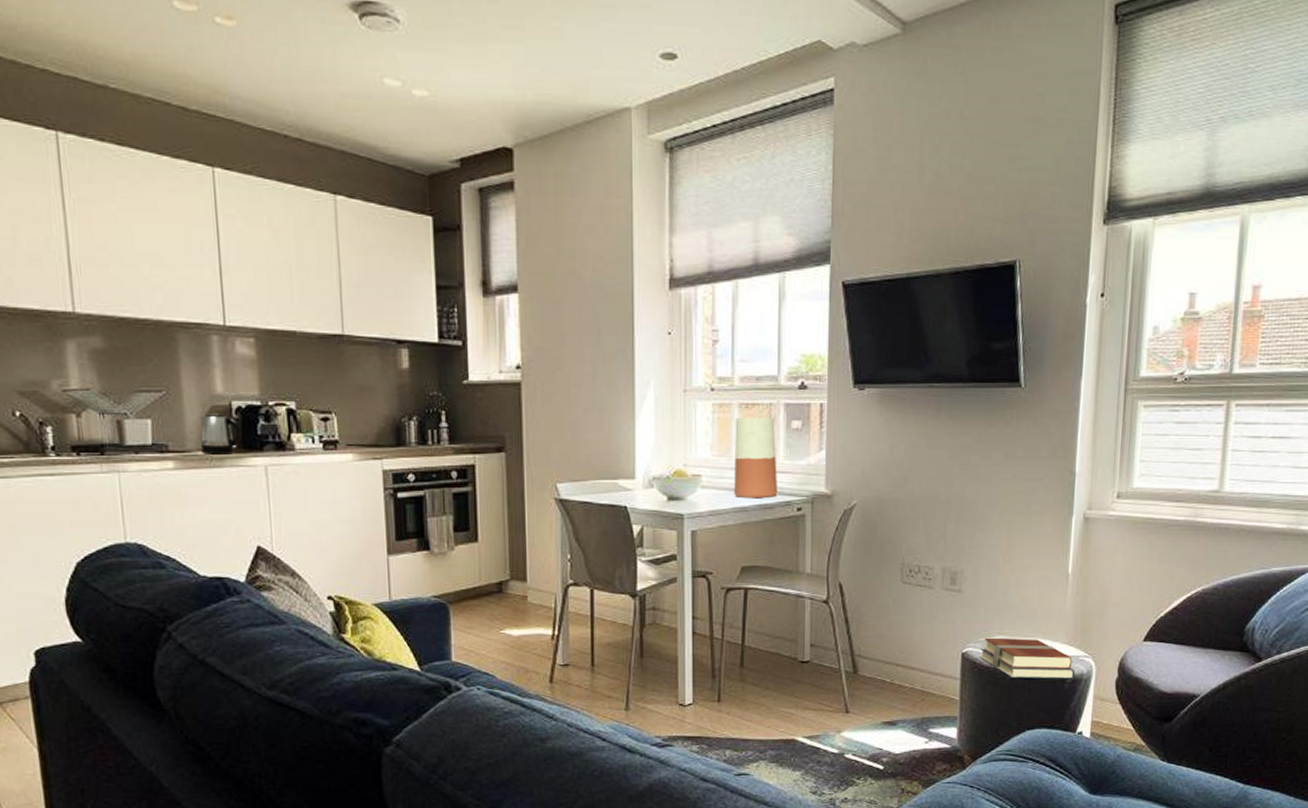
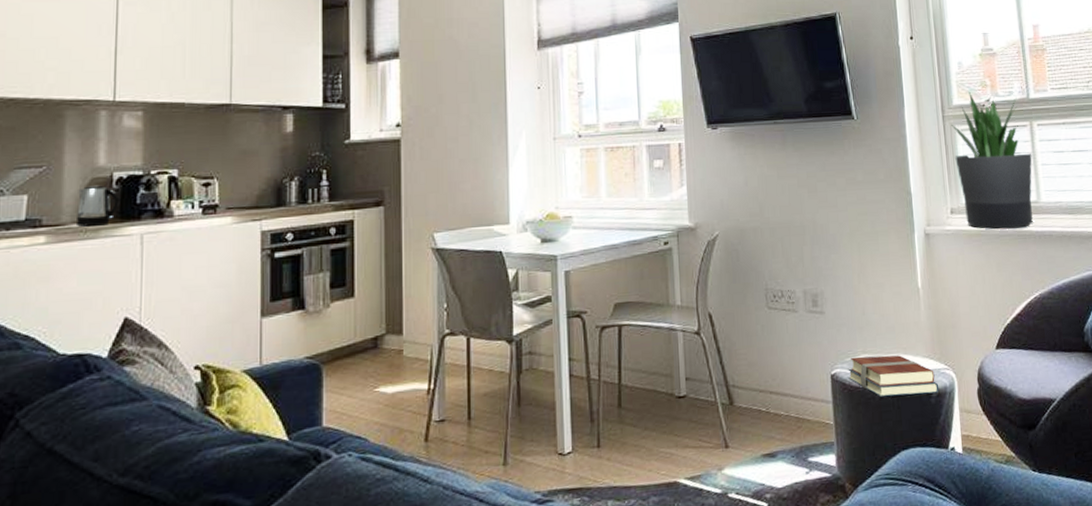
vase: present [734,417,778,499] -> none [602,158,645,237]
planter: none [1131,362,1223,518] -> present [951,91,1033,229]

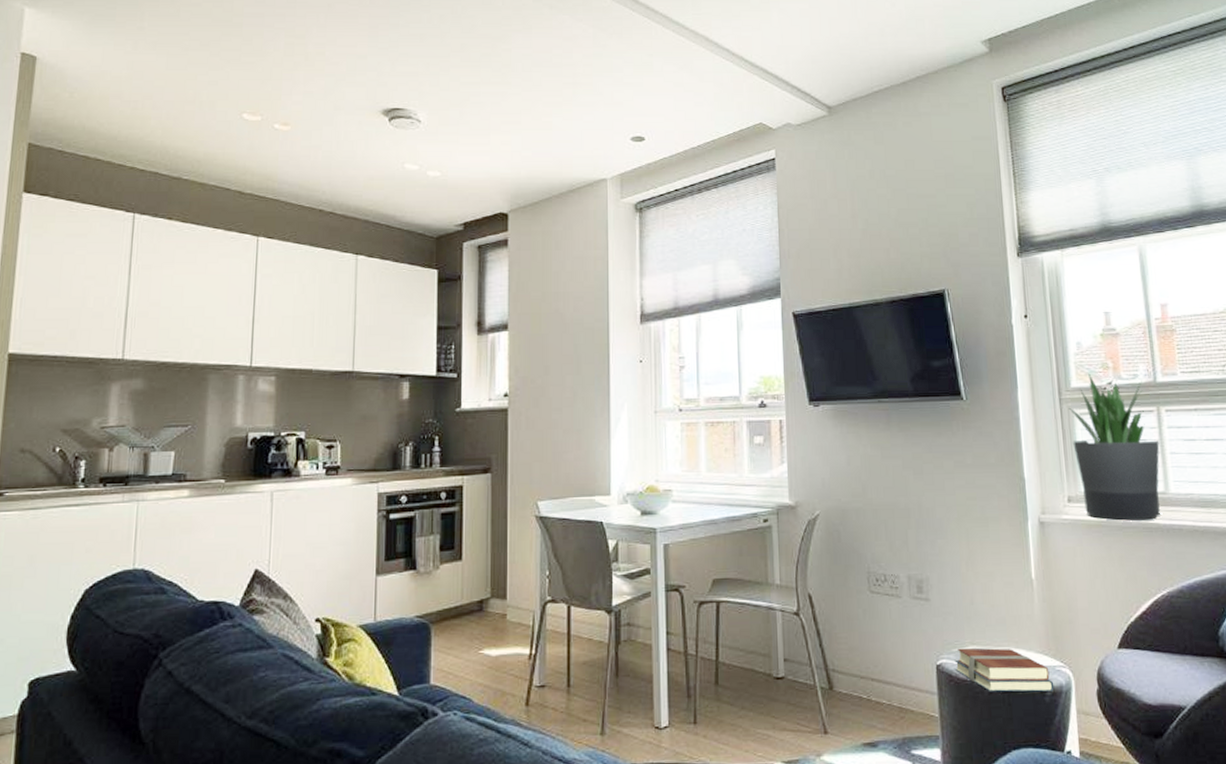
kettle: present [75,185,120,227] -> none [215,444,254,482]

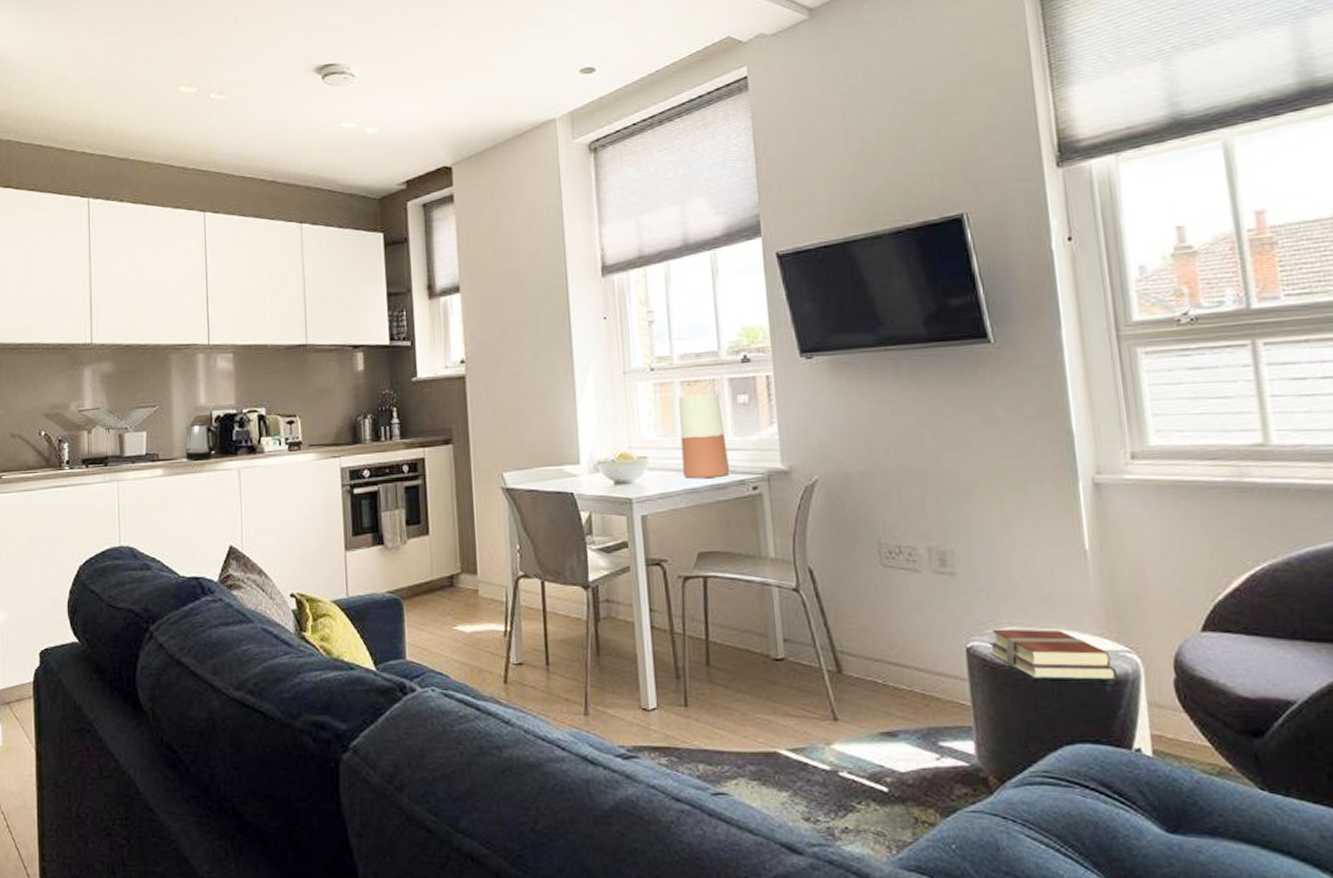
kettle: none [215,444,254,482] -> present [185,423,220,461]
vase: none [702,434,745,512] -> present [678,393,730,479]
planter: present [1069,373,1160,521] -> none [1130,303,1258,480]

